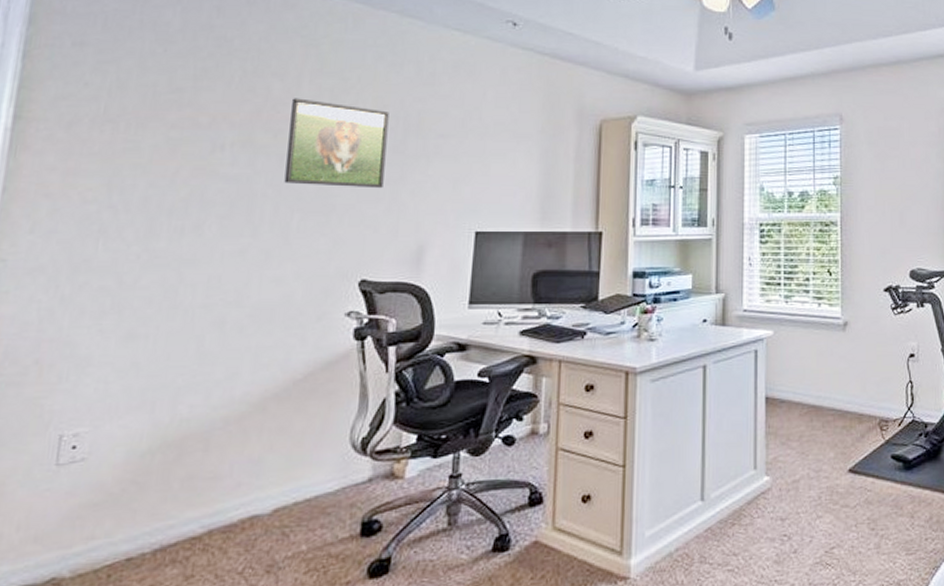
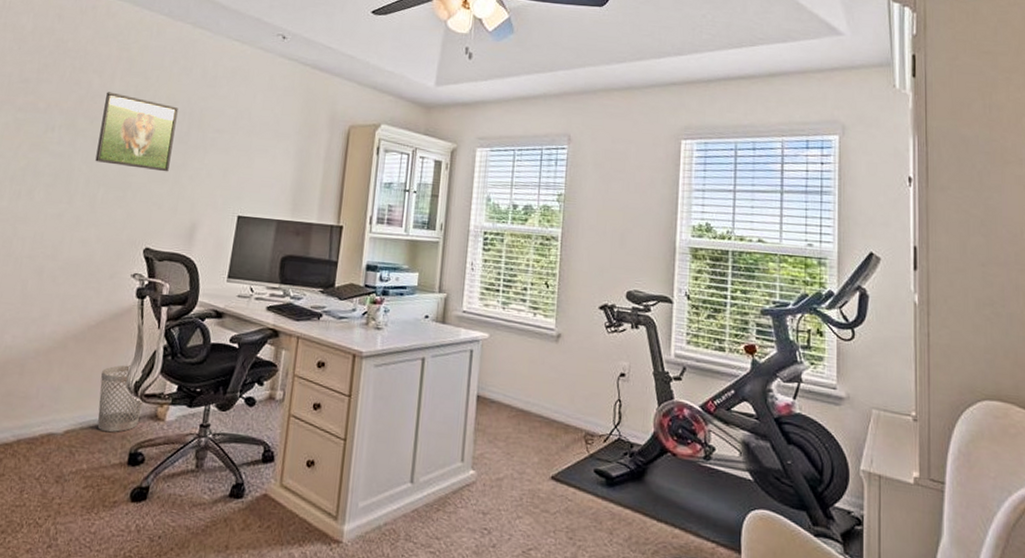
wastebasket: none [315,420,374,502] -> present [97,365,143,432]

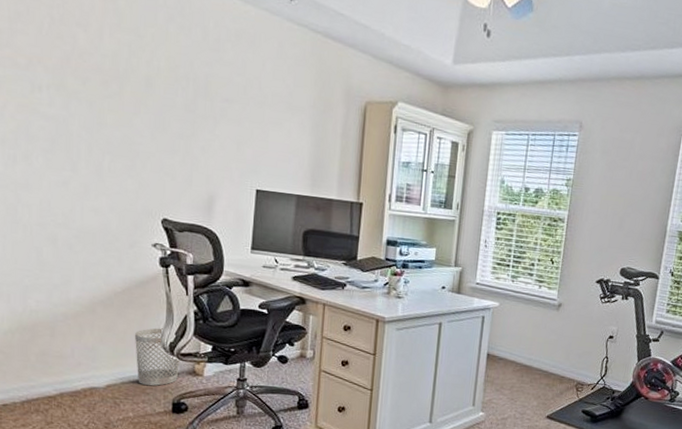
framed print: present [95,92,179,172] -> none [95,49,181,142]

